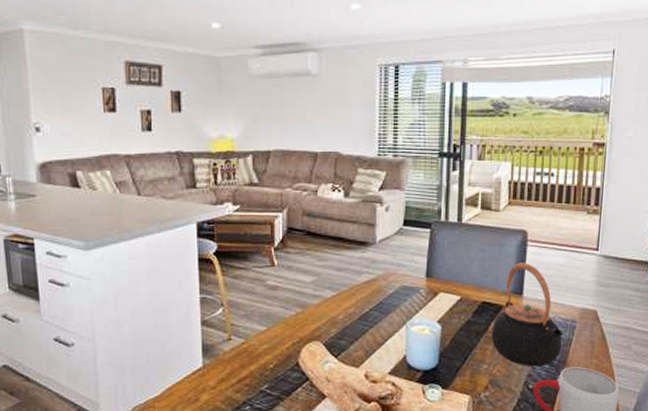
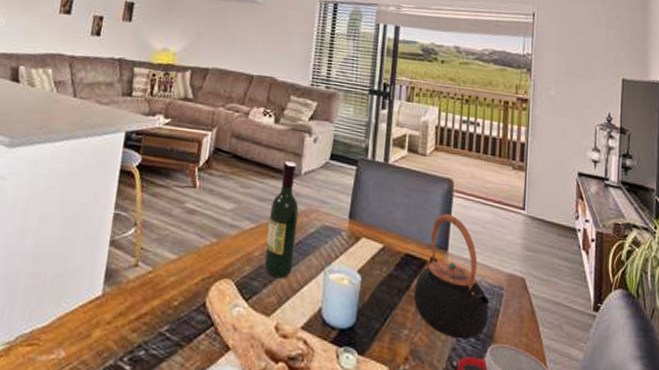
wine bottle: none [348,232,377,336] -> present [263,161,299,279]

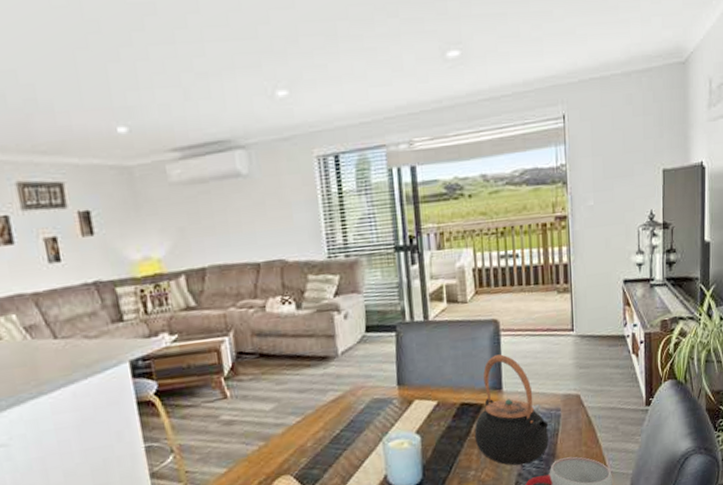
wine bottle: present [263,161,299,279] -> none [313,345,350,462]

